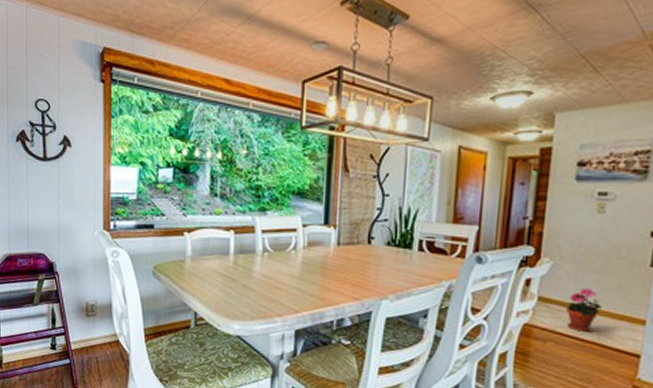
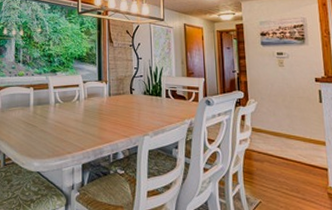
potted plant: present [566,289,602,332] -> none [272,121,295,153]

